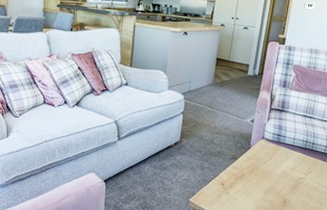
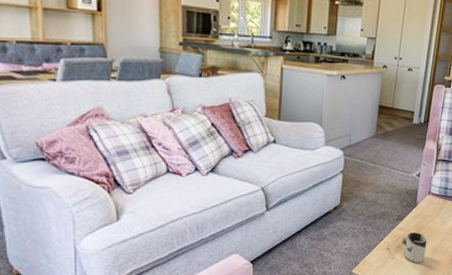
cup: none [236,172,260,201] -> present [402,232,427,264]

